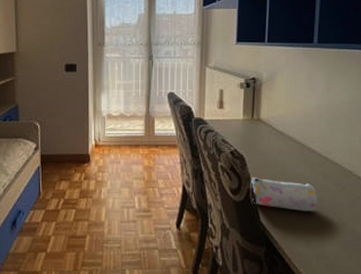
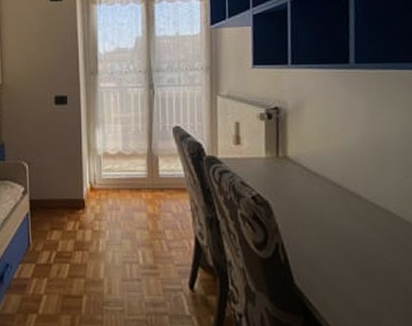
pencil case: present [250,177,318,212] -> none [278,228,369,273]

